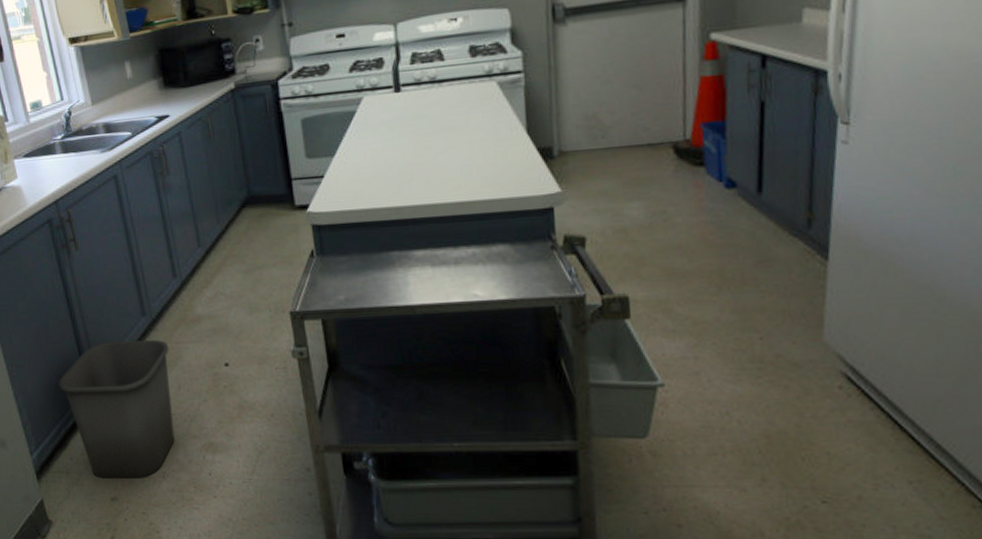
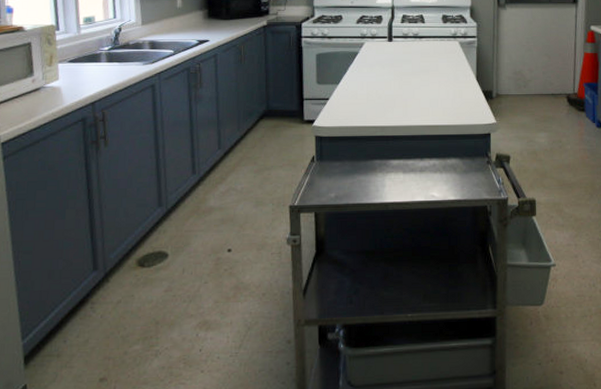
waste bin: present [58,340,175,478] -> none [65,228,179,360]

